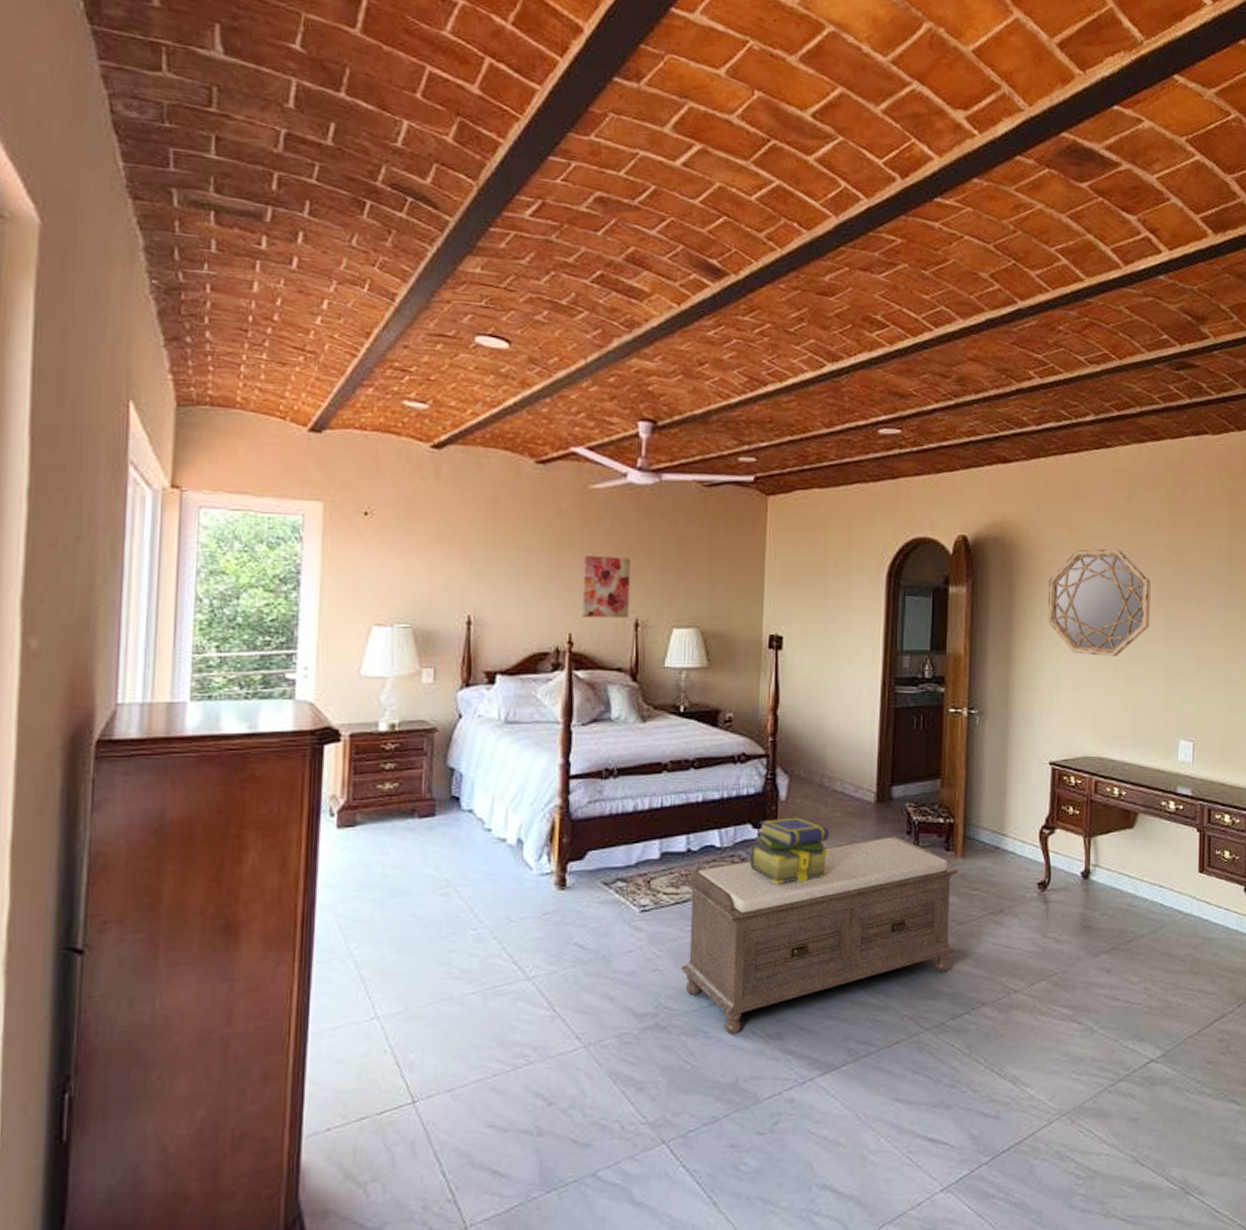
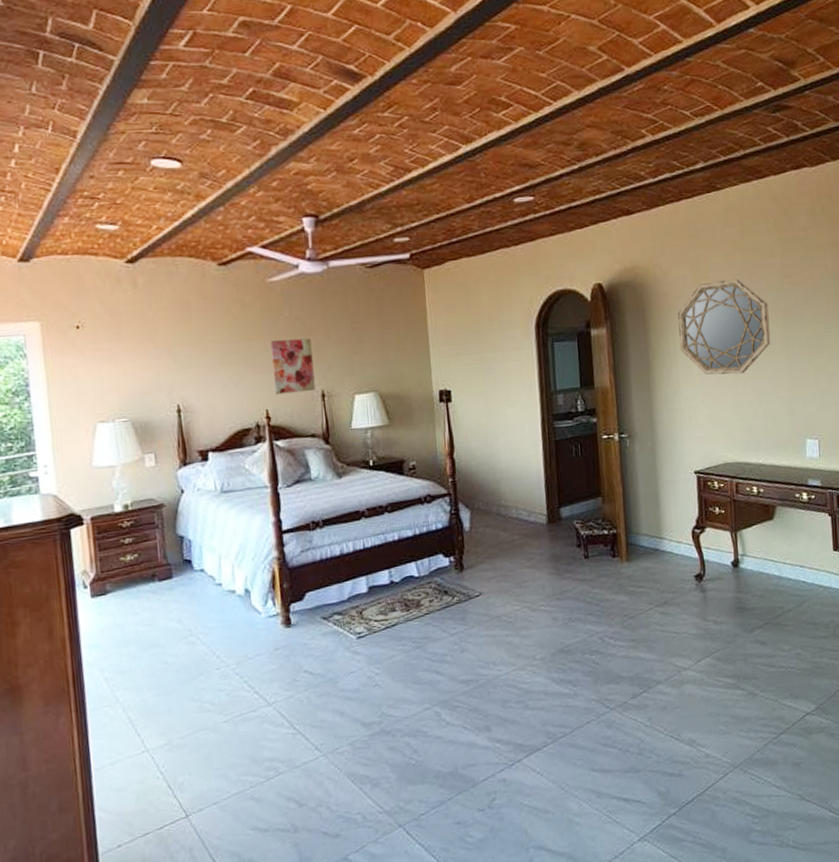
bench: present [681,835,958,1035] -> none [390,549,629,732]
stack of books: present [750,817,830,884] -> none [444,543,513,602]

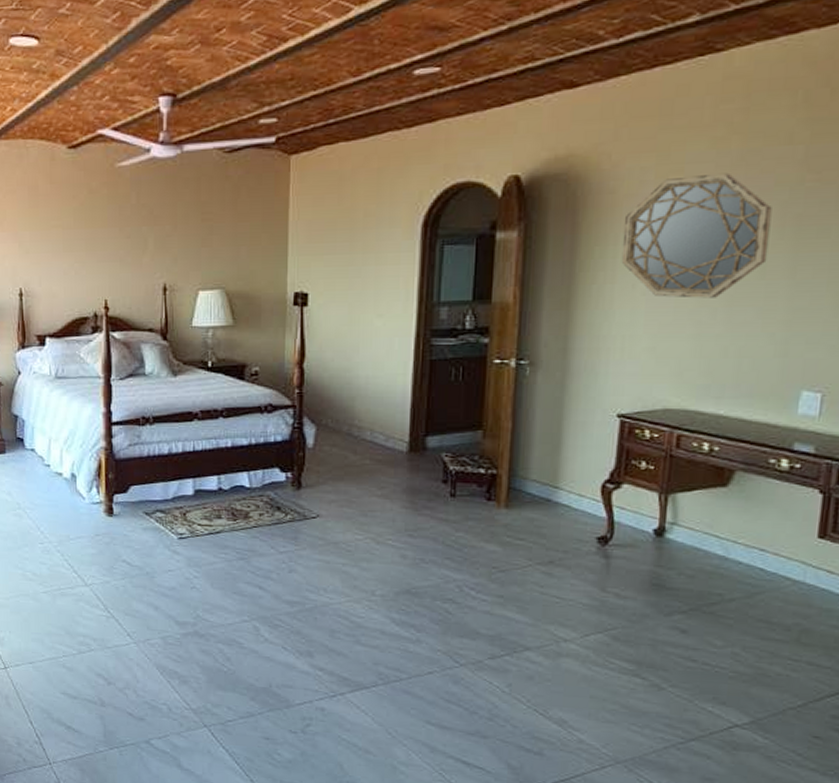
wall art: present [270,338,316,395] -> none [115,228,157,285]

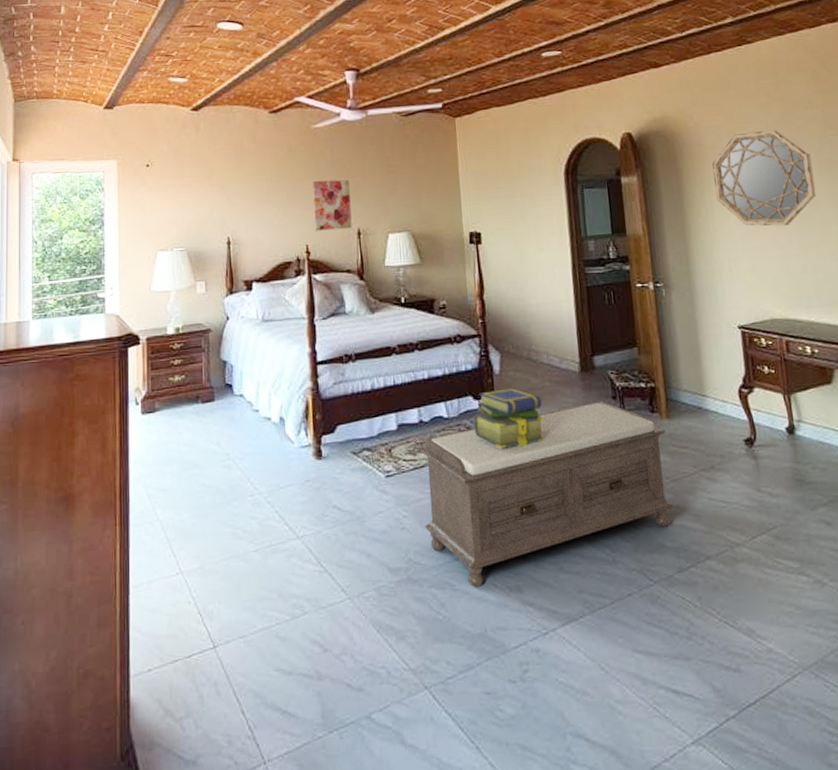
wall art: none [115,228,157,285] -> present [313,179,352,231]
bench: none [216,483,501,649] -> present [419,400,673,588]
stack of books: none [279,463,359,523] -> present [474,388,545,449]

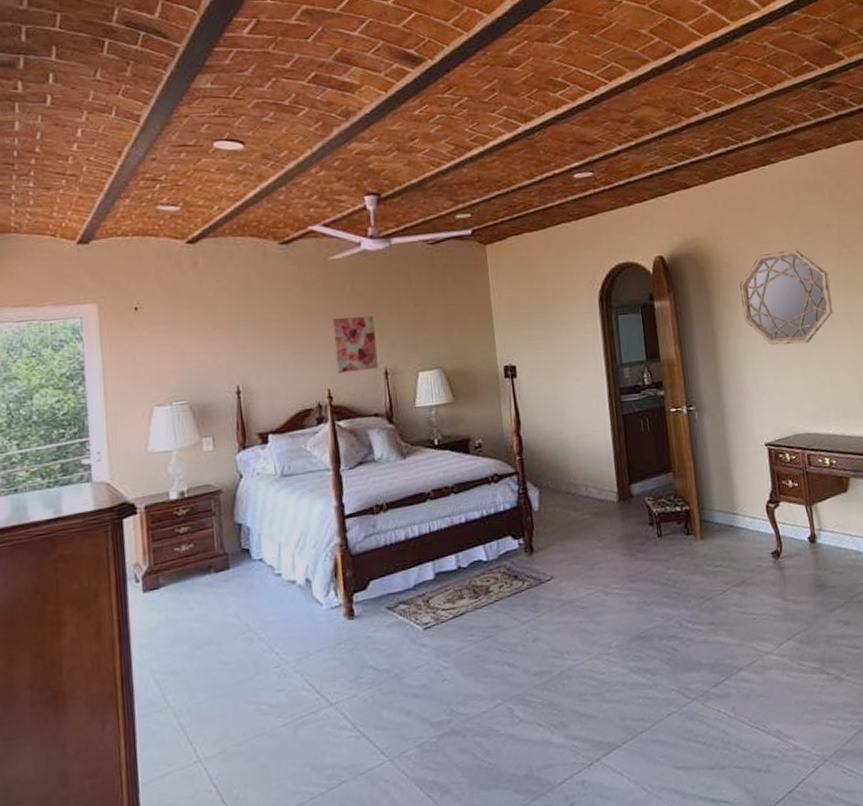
bench: present [419,400,673,588] -> none [458,528,708,730]
stack of books: present [474,388,545,449] -> none [514,524,586,587]

